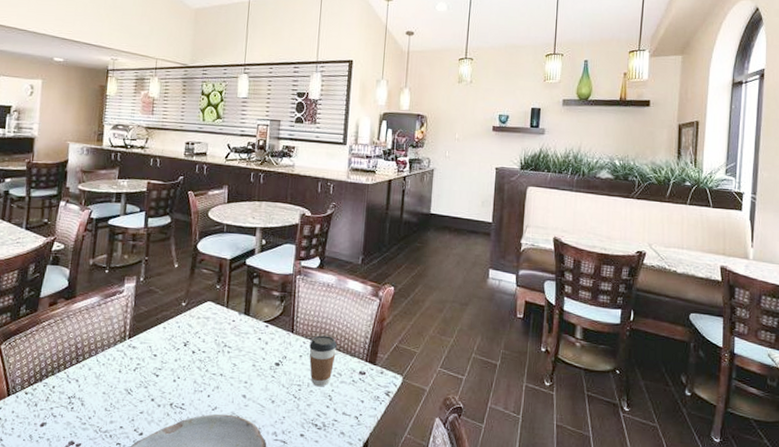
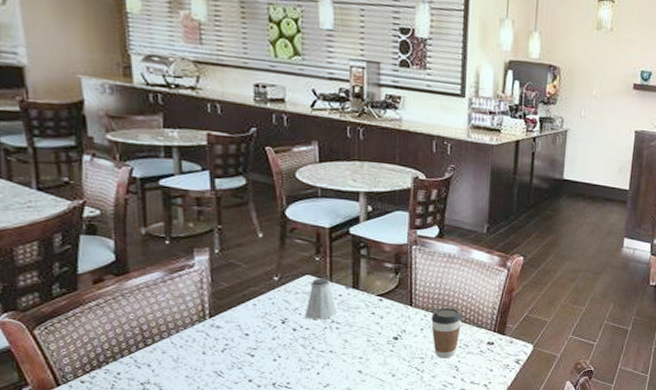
saltshaker: none [204,304,230,343] -> present [305,278,337,319]

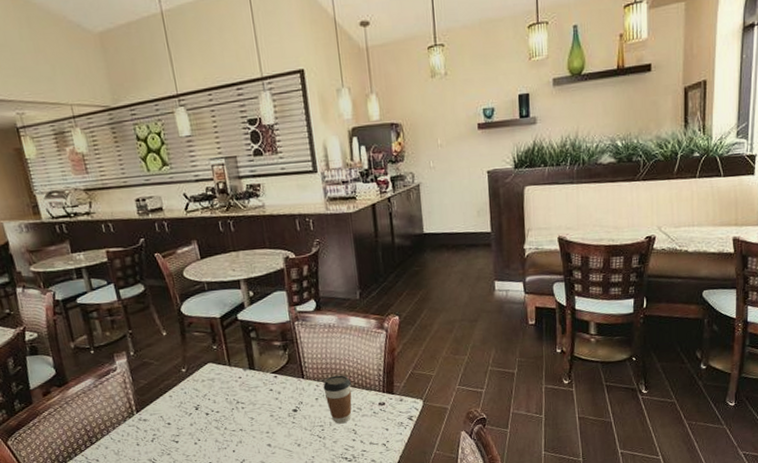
saltshaker: present [305,278,337,319] -> none [213,364,240,403]

